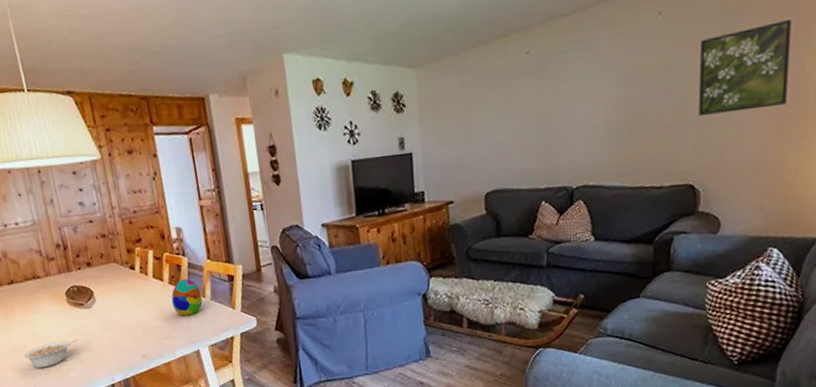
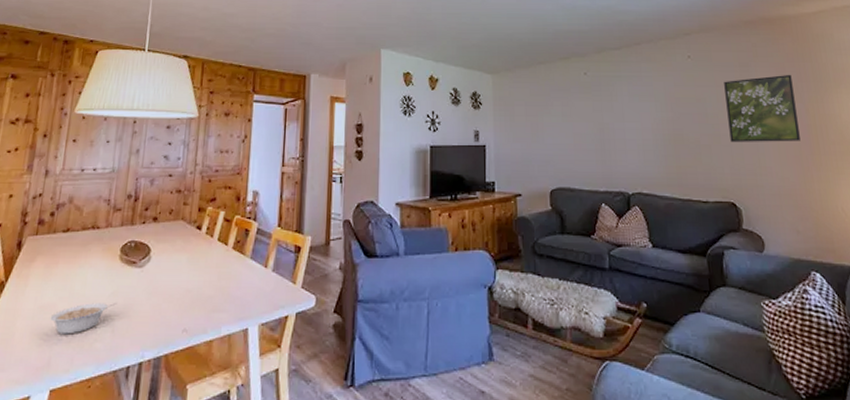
decorative egg: present [171,278,203,316] -> none [230,244,264,286]

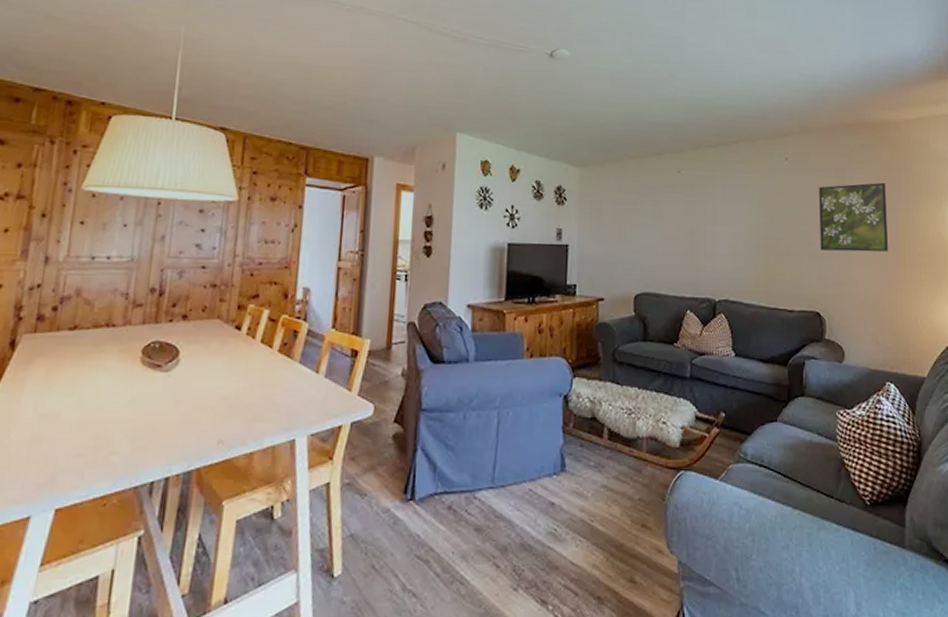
legume: present [50,303,116,334] -> none [54,411,137,447]

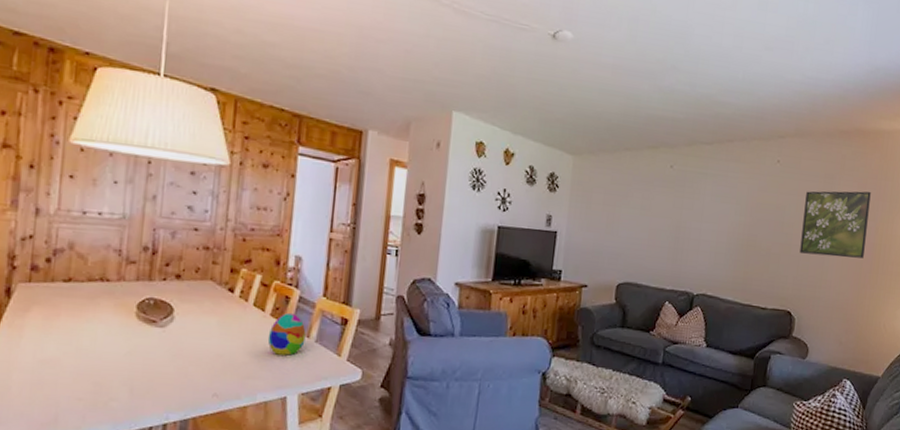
decorative egg: none [275,347,315,394] -> present [267,312,306,356]

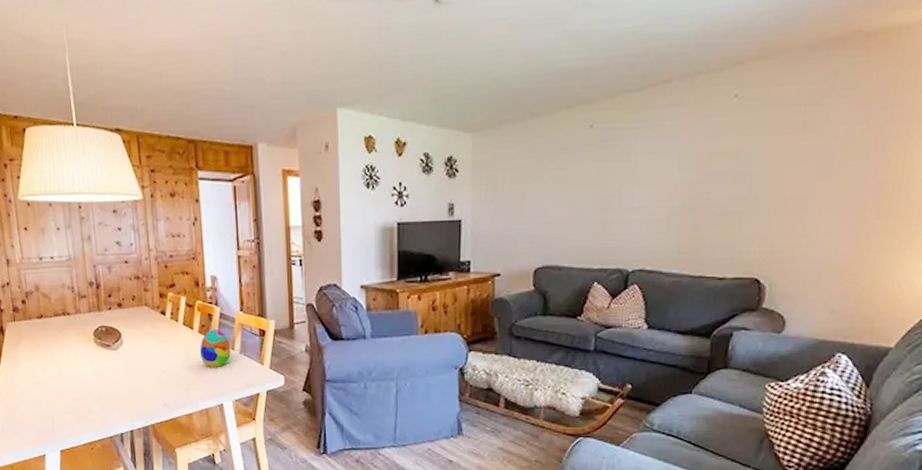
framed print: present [800,191,871,259] -> none [770,112,878,206]

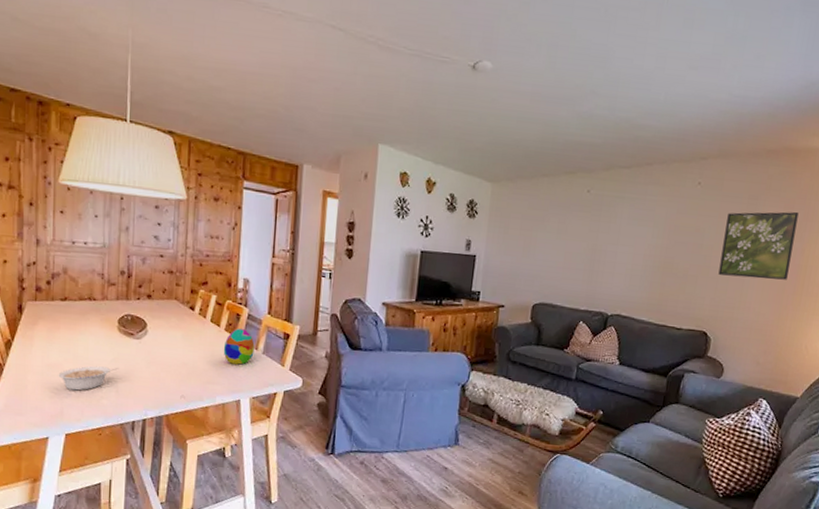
legume: none [45,381,100,407] -> present [58,366,118,391]
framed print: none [770,112,878,206] -> present [718,211,799,280]

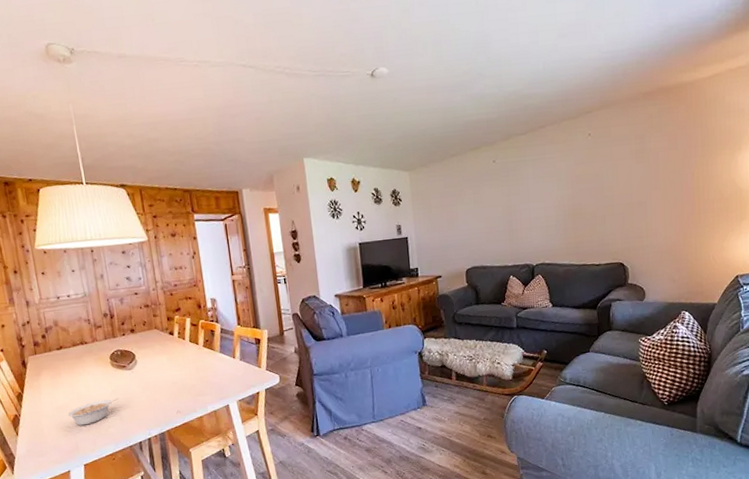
decorative egg: present [223,328,255,365] -> none [205,342,233,375]
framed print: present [718,211,799,280] -> none [620,141,684,210]

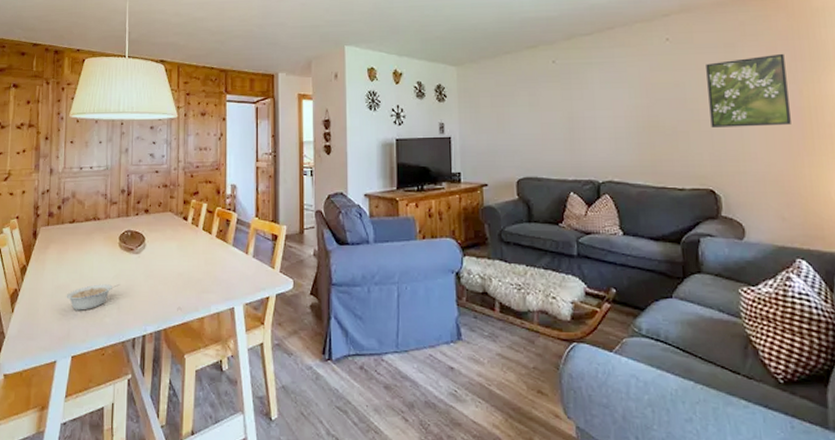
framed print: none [620,141,684,210] -> present [706,53,791,127]

